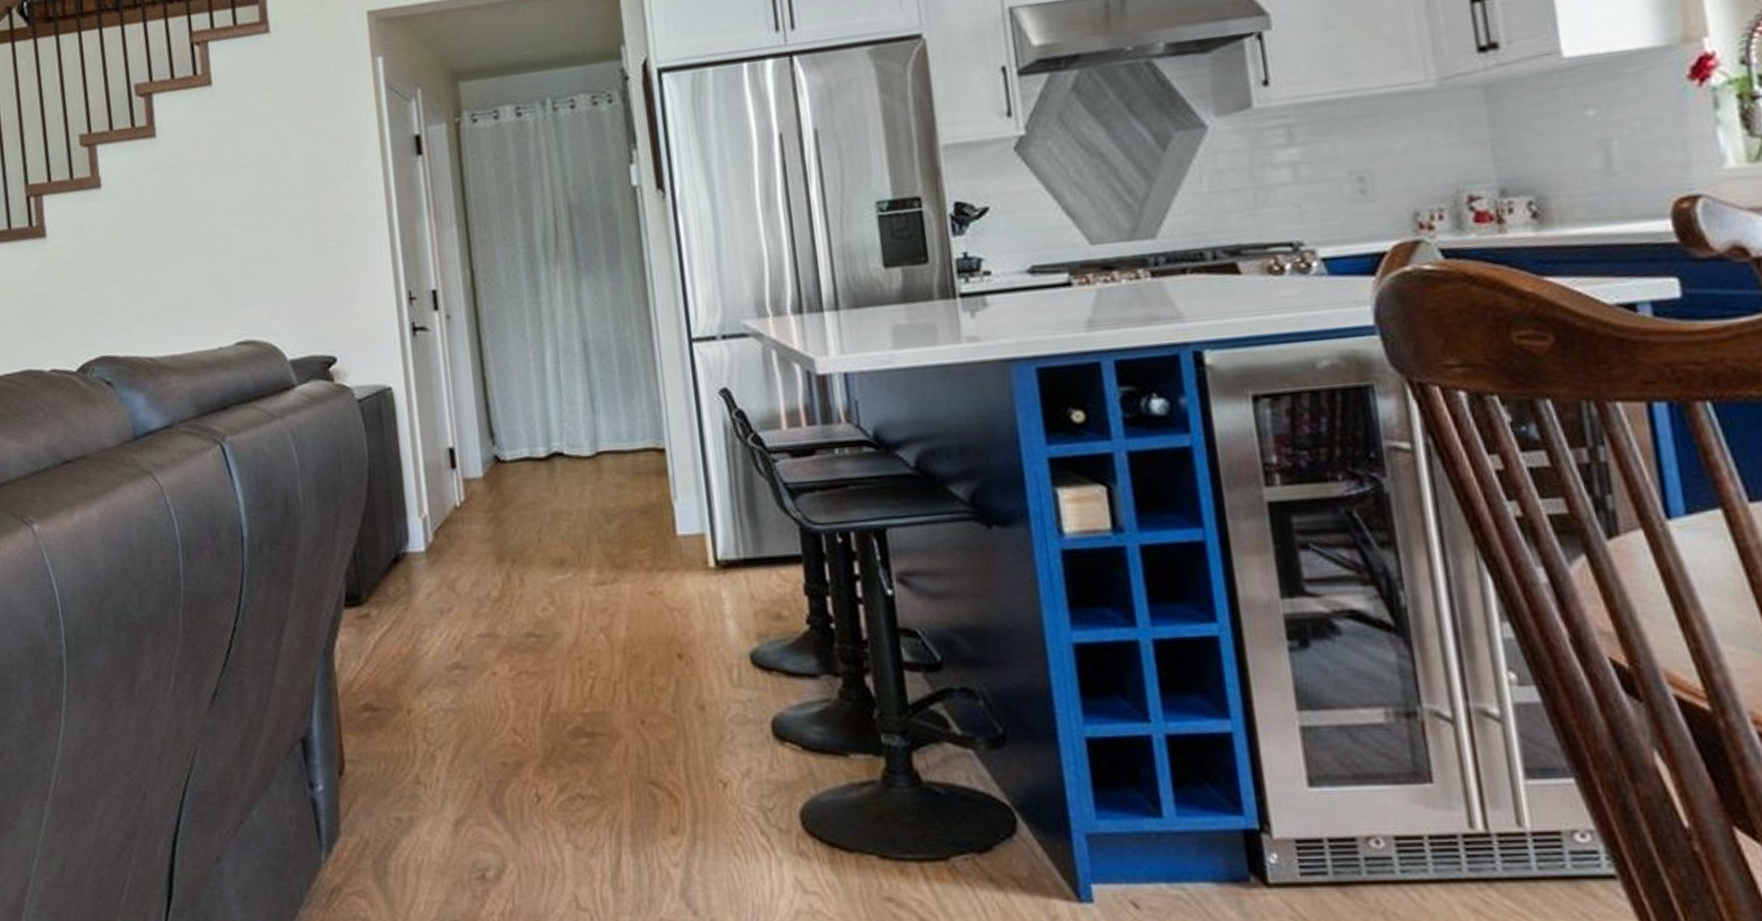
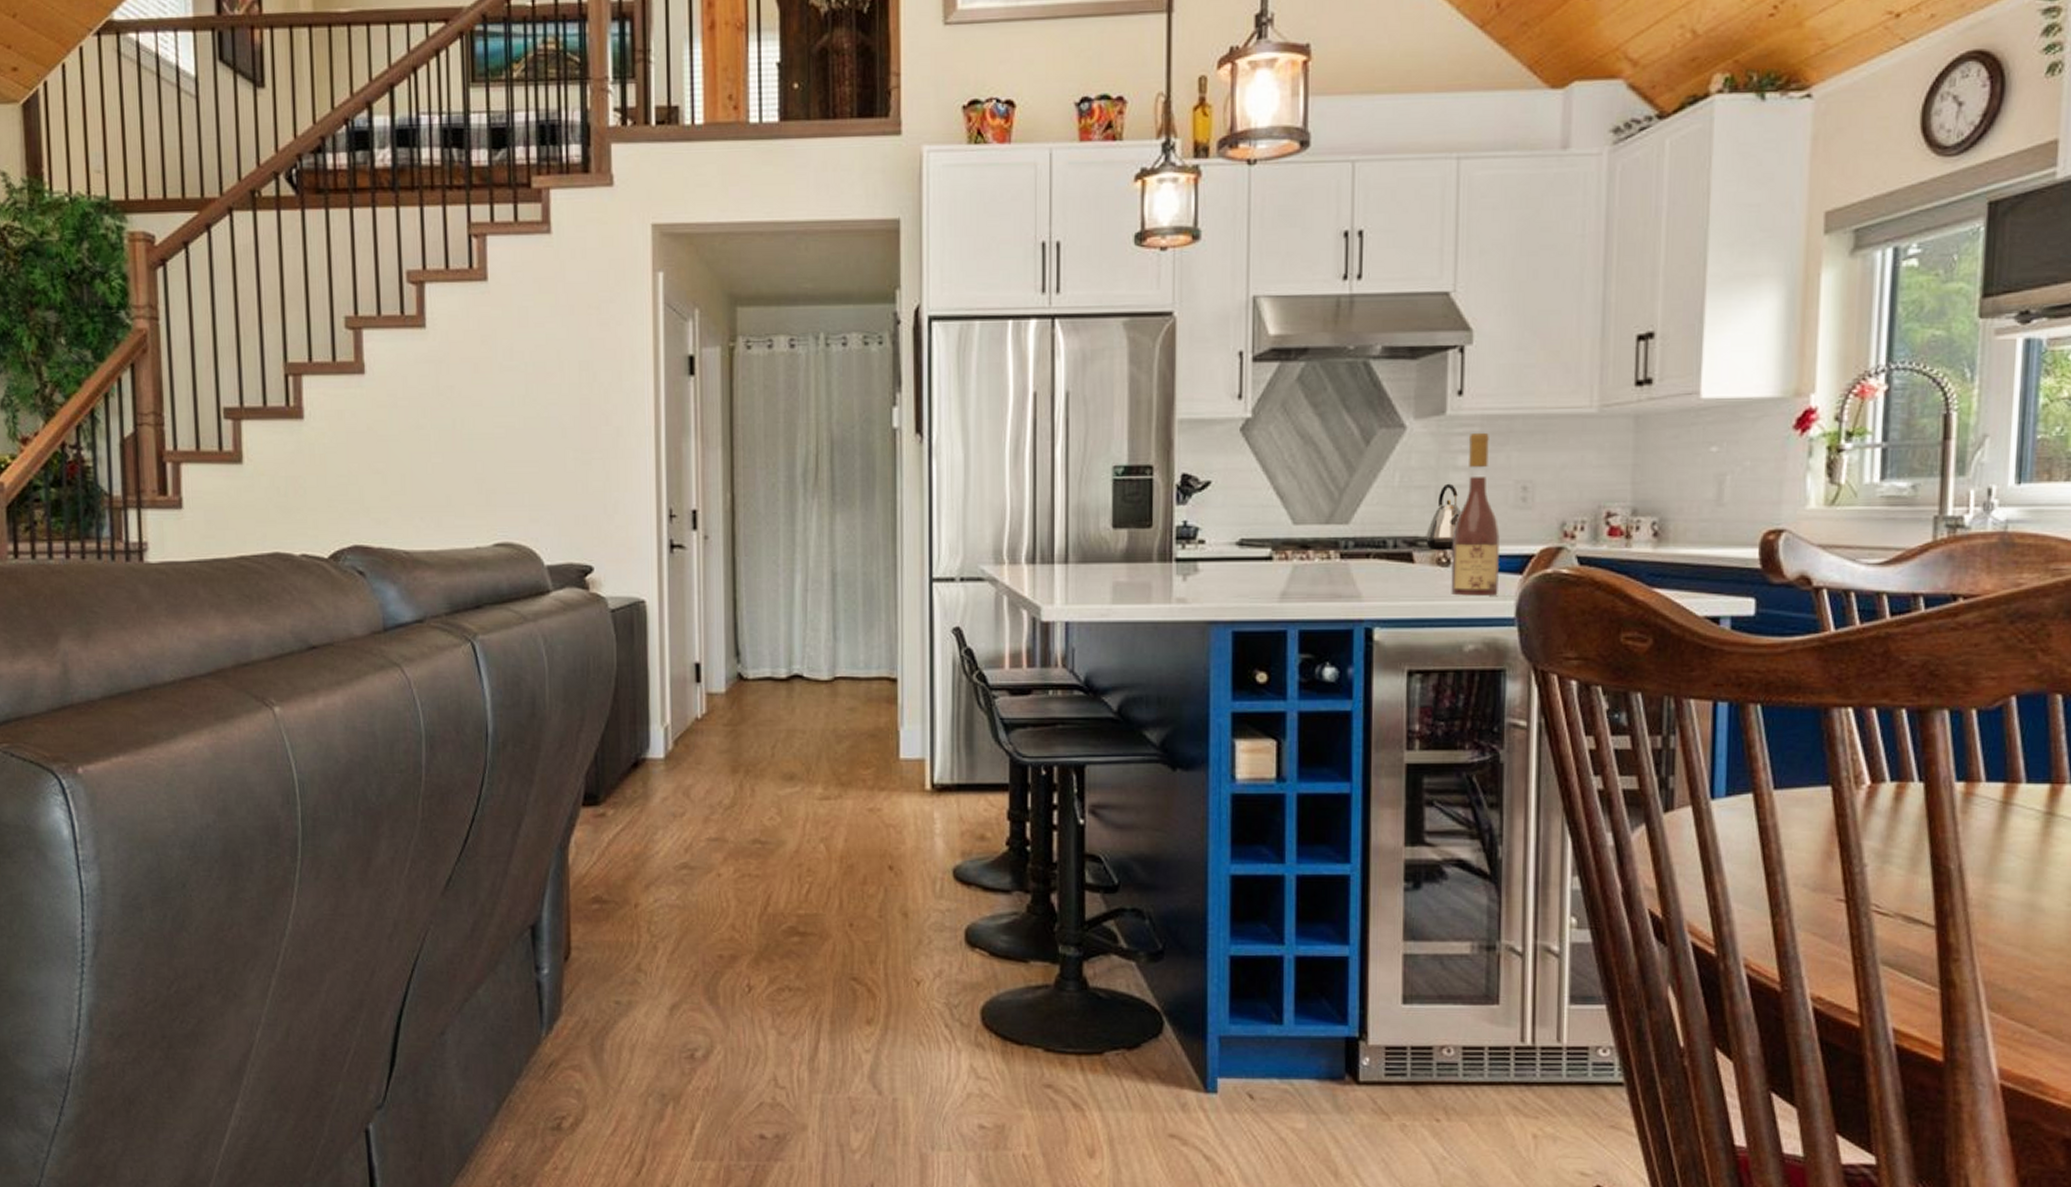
kettle: none [1248,182,1289,257] -> present [1424,483,1462,549]
wine bottle: none [1281,122,1349,307] -> present [1451,432,1500,596]

